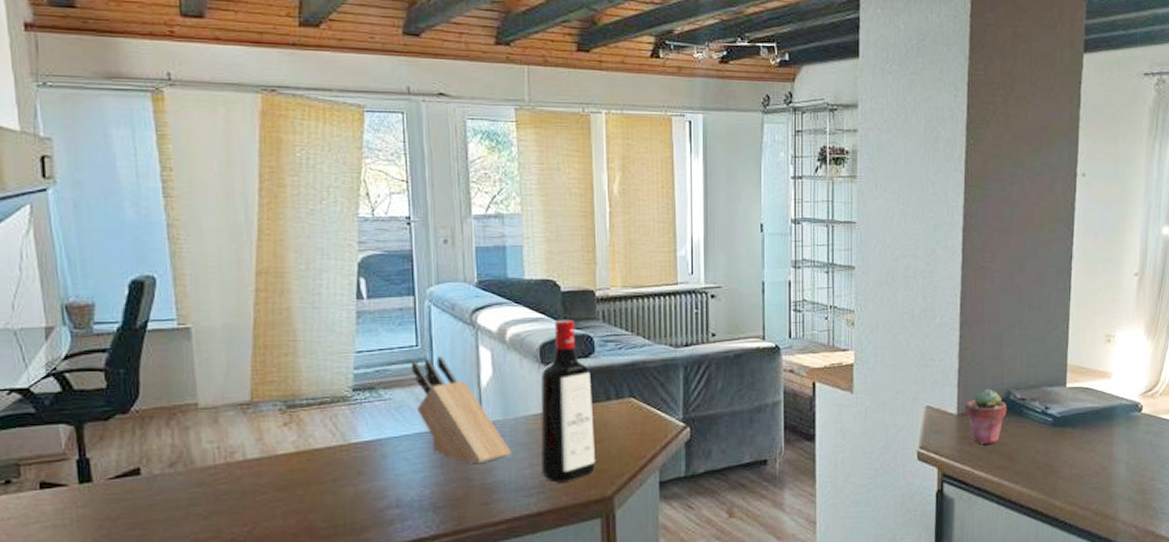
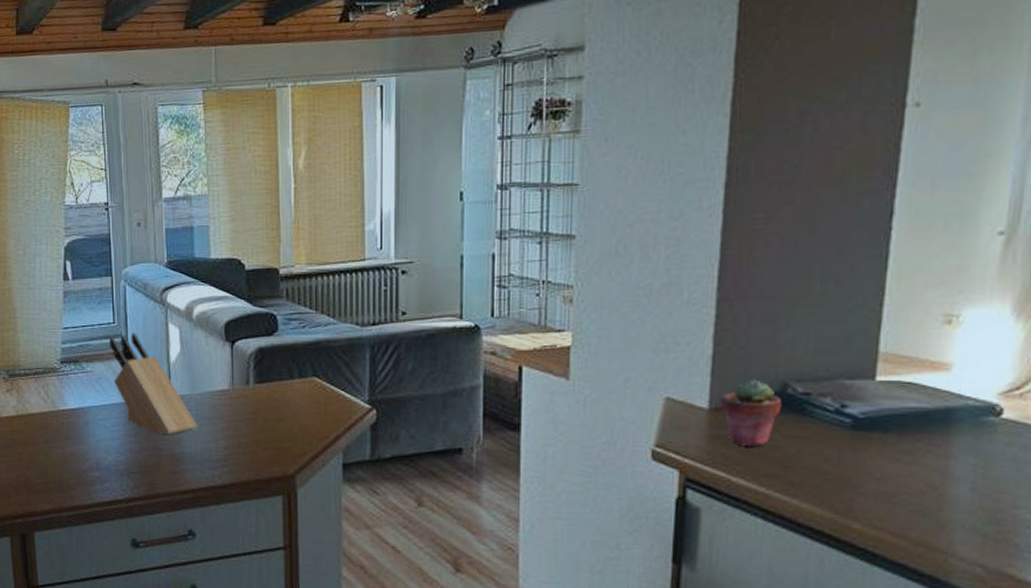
liquor bottle: present [540,320,595,483] -> none [225,298,277,458]

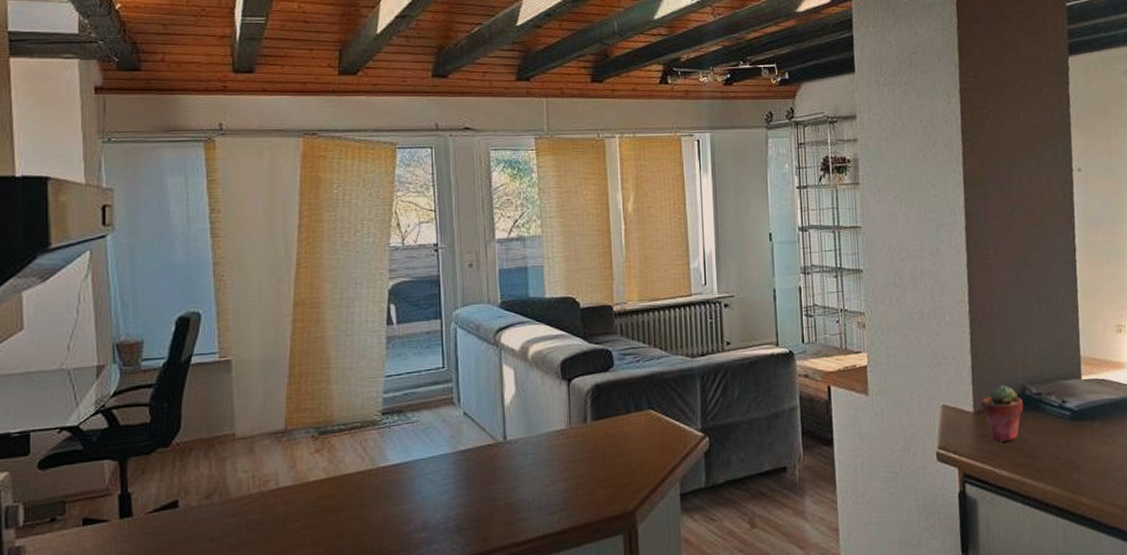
knife block: present [109,333,198,435] -> none [438,377,535,484]

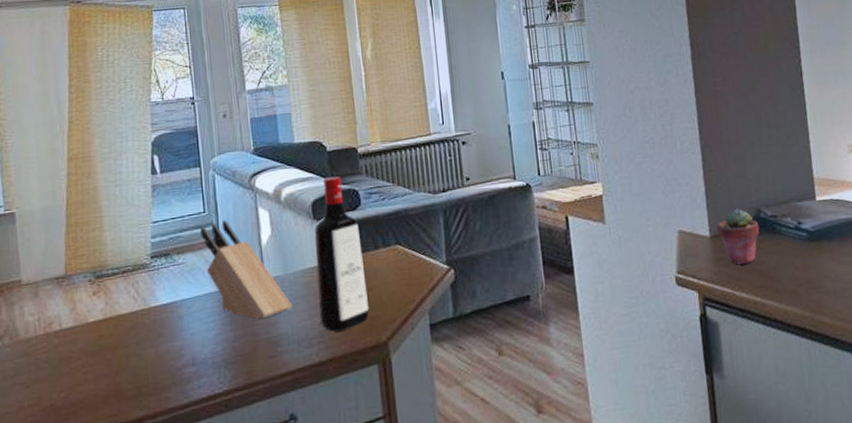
knife block: none [438,377,535,484] -> present [200,220,293,319]
liquor bottle: none [562,335,617,499] -> present [314,176,369,332]

